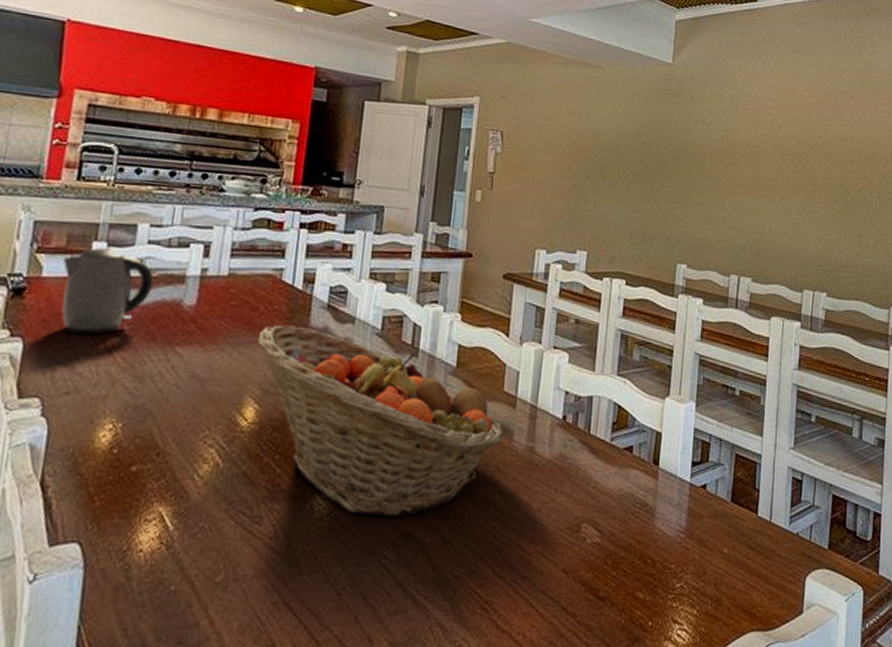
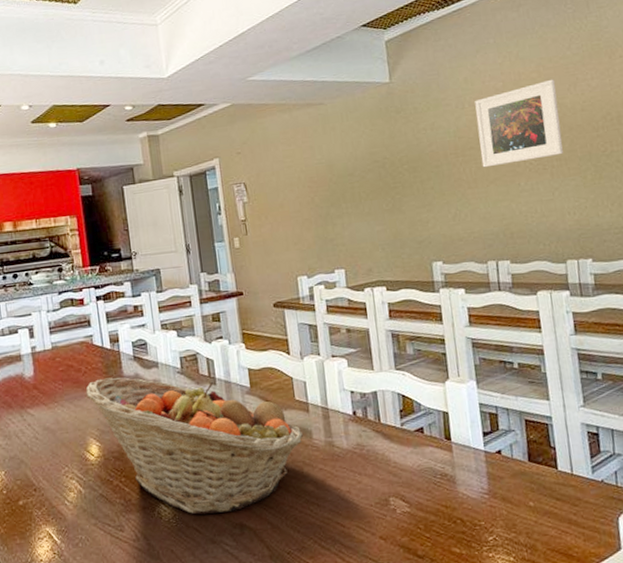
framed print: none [743,102,824,181] -> present [475,79,563,168]

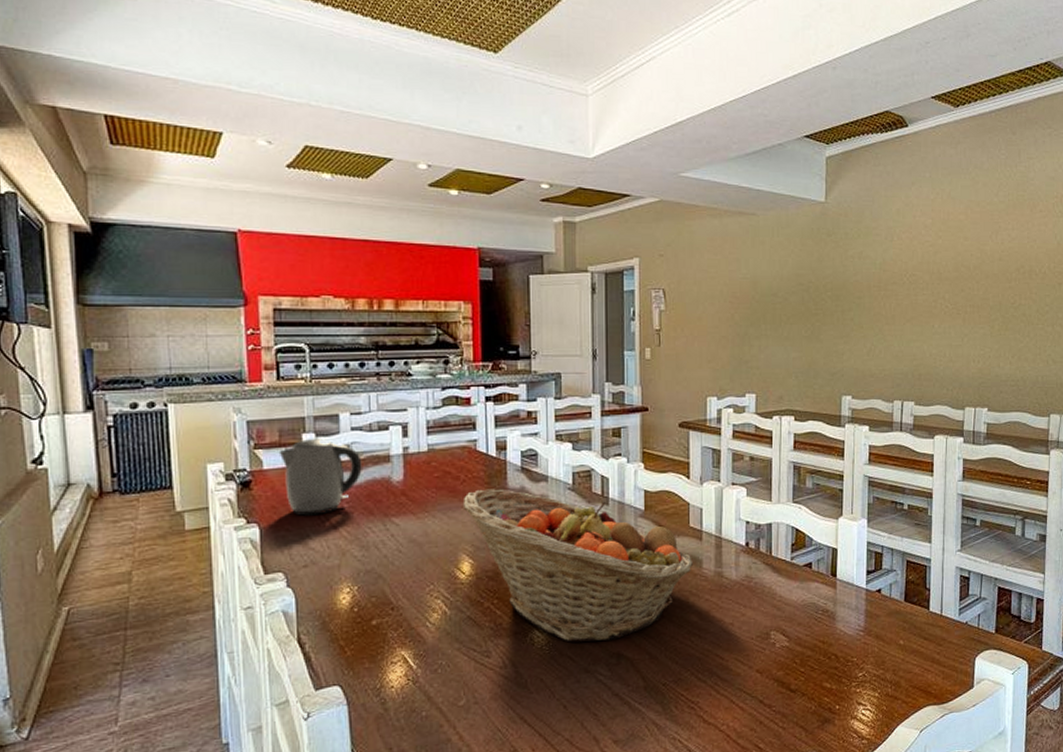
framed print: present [475,79,563,168] -> none [902,223,980,305]

